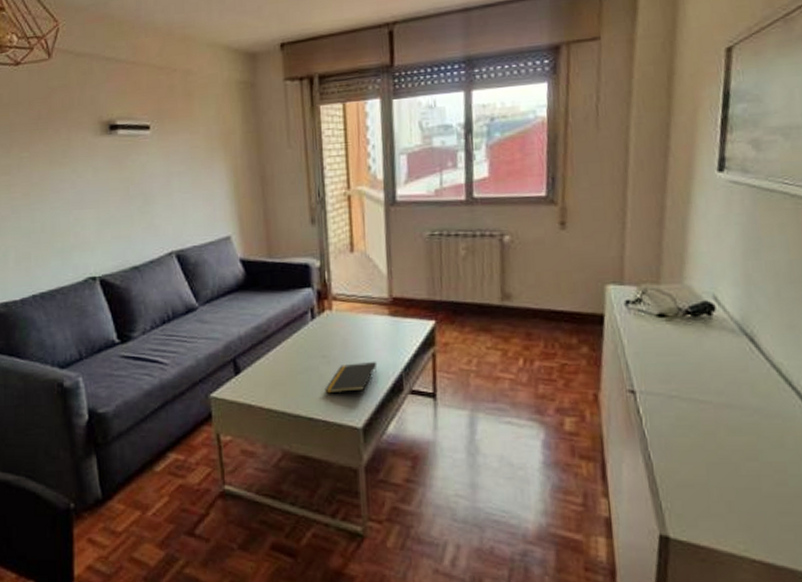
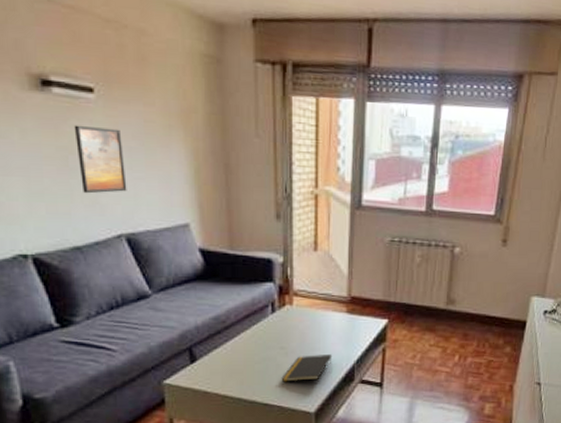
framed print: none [134,157,177,218] -> present [74,125,127,194]

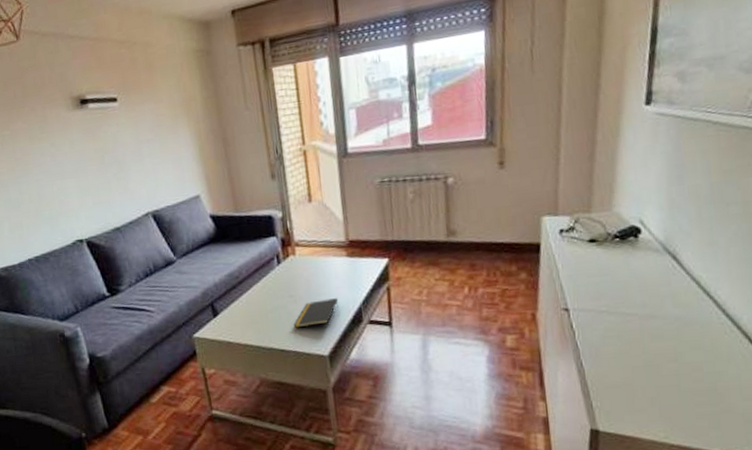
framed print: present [74,125,127,194] -> none [106,126,149,184]

